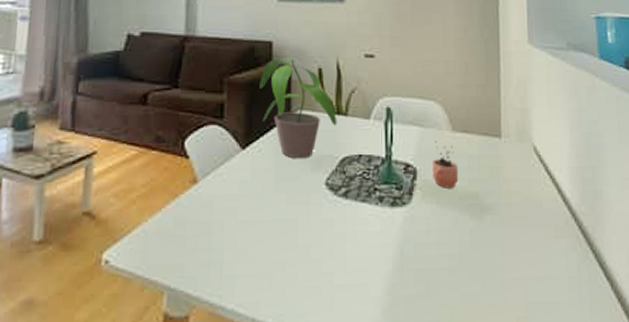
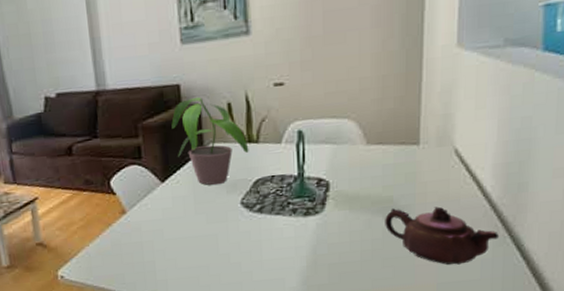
cocoa: present [433,141,459,188] -> none [346,155,372,196]
teapot: none [472,206,583,281] -> present [385,206,500,265]

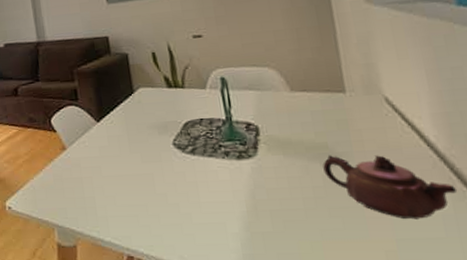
potted plant: present [171,96,249,185] -> none [103,47,176,126]

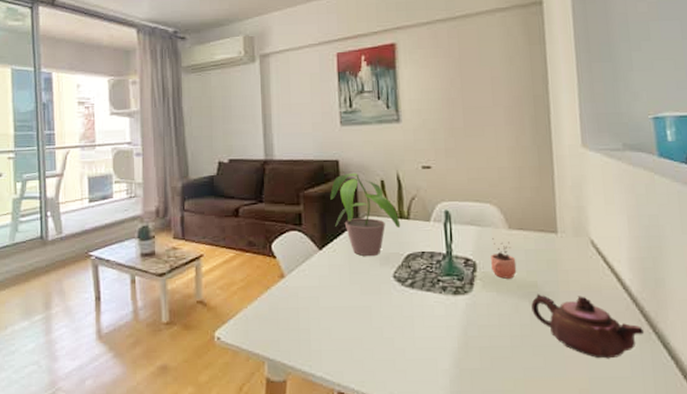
potted plant: none [103,47,176,126] -> present [330,172,401,256]
cocoa: none [274,101,304,141] -> present [491,238,517,279]

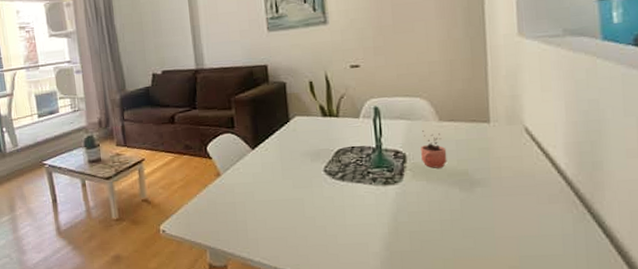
potted plant: present [330,172,401,256] -> none [260,76,330,153]
teapot: present [531,294,645,359] -> none [462,181,579,239]

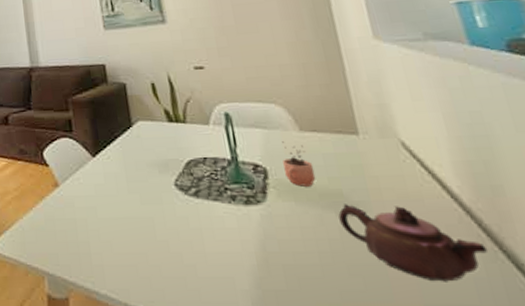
teapot: none [462,181,579,239] -> present [338,204,489,282]

